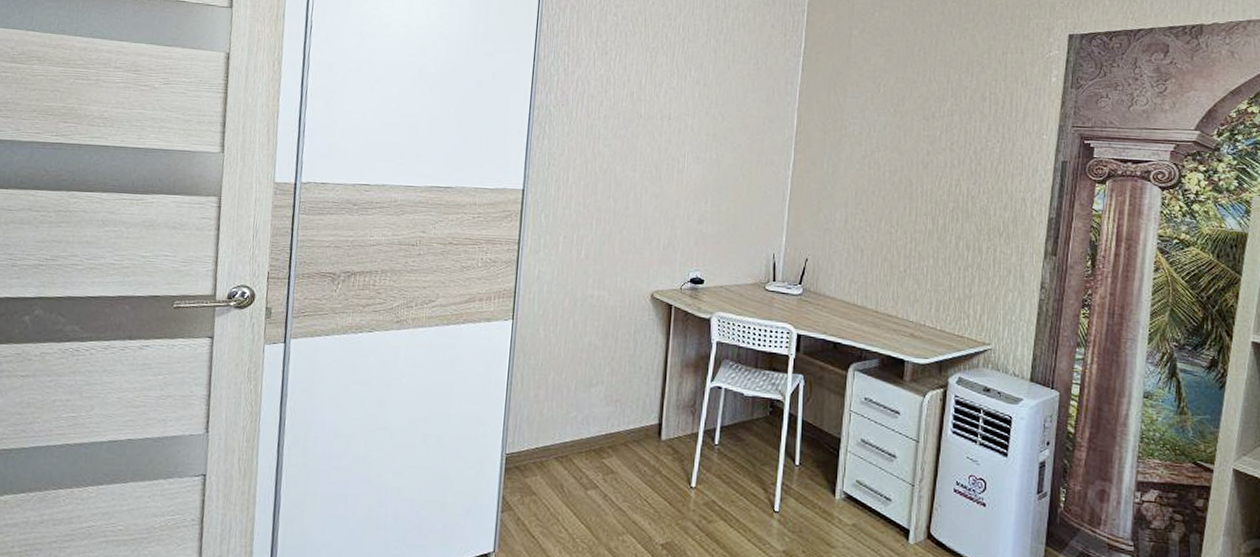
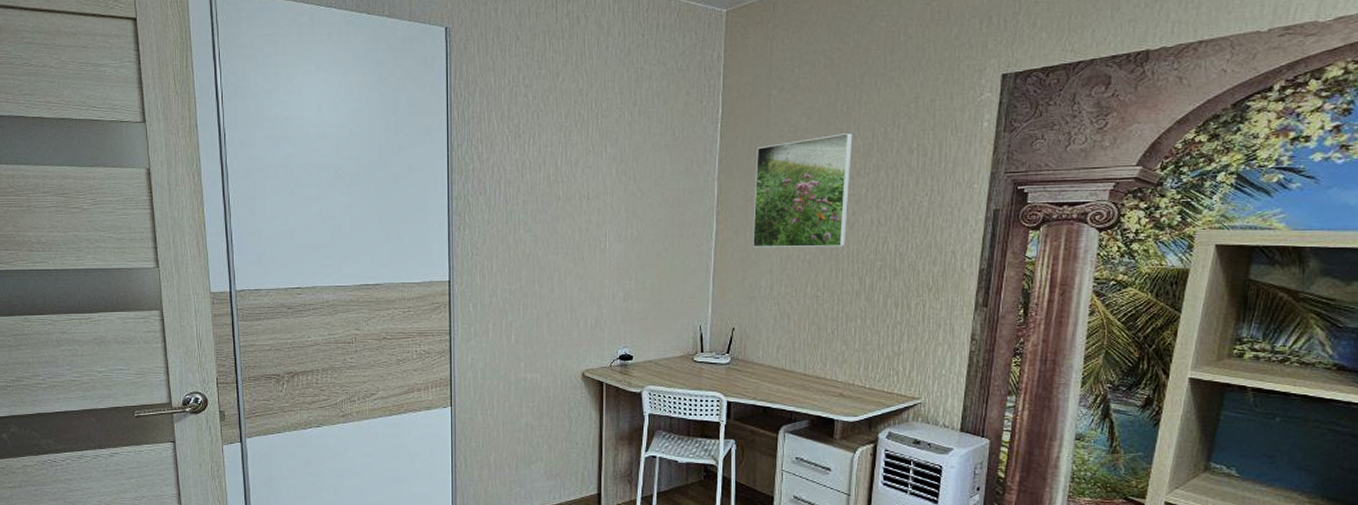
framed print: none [828,77,929,186] -> present [752,133,853,248]

